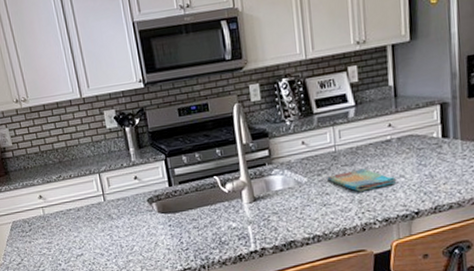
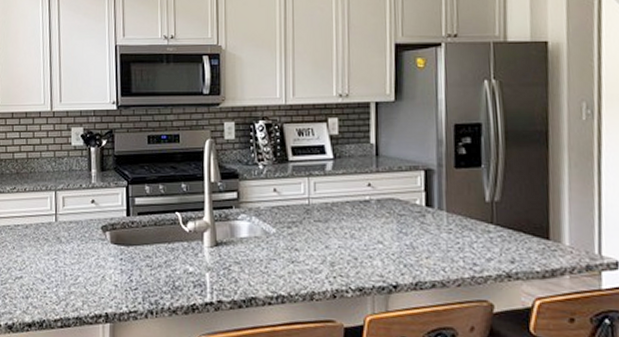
dish towel: present [327,168,397,192] -> none [298,227,374,253]

